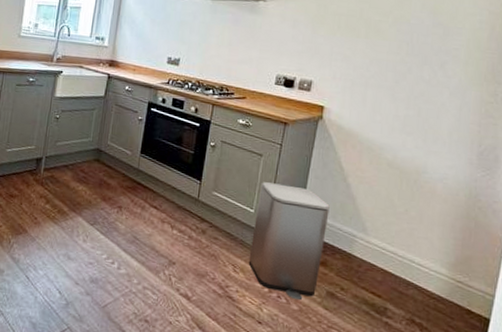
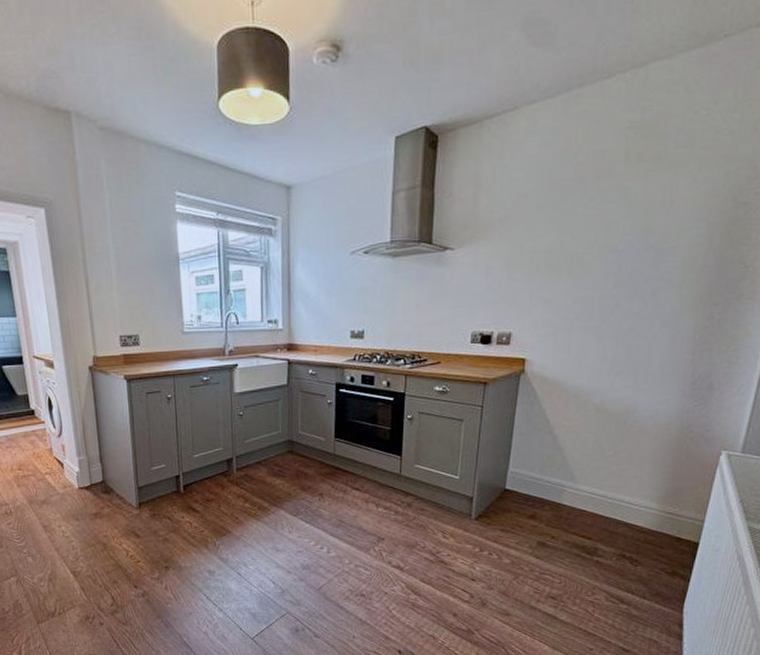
pedal bin: present [248,182,330,301] -> none [457,445,537,555]

